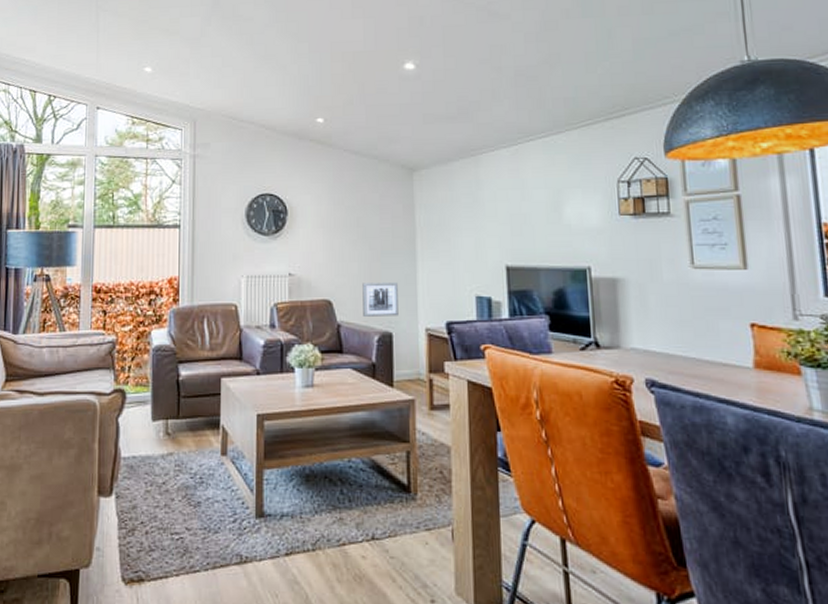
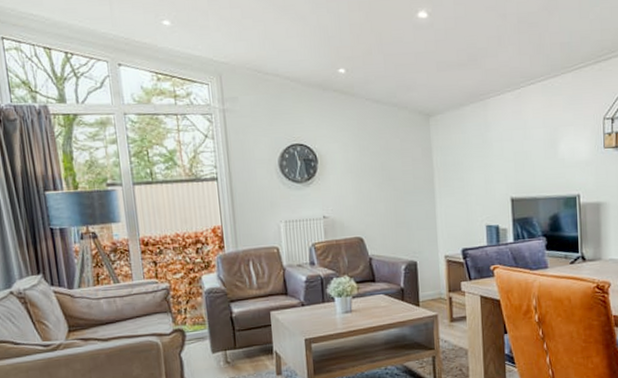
wall art: present [362,282,399,316] -> none [389,218,422,249]

